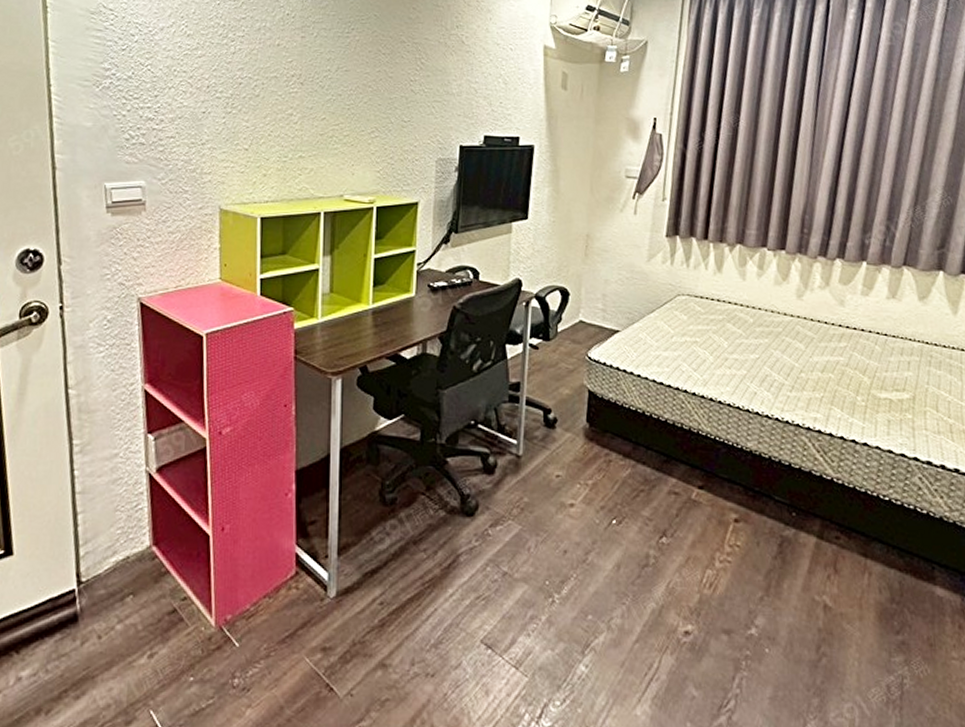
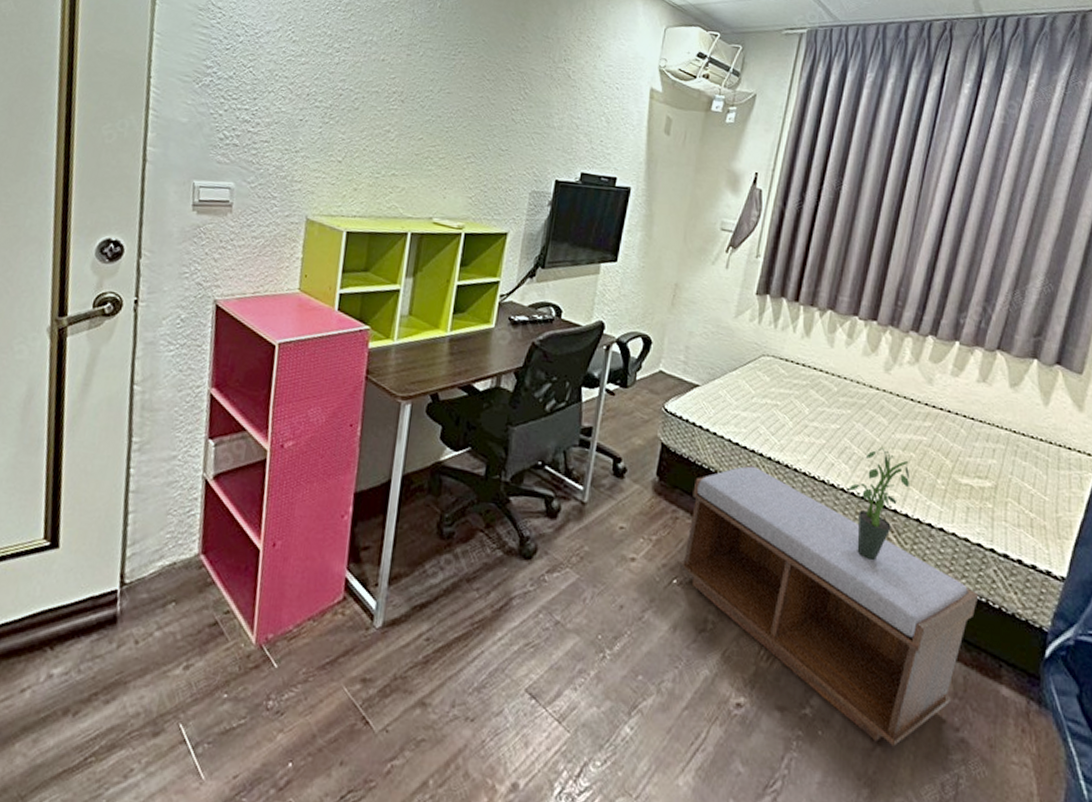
bench: none [616,401,907,656] -> present [679,464,979,747]
potted plant: none [773,372,831,482] -> present [849,448,909,561]

